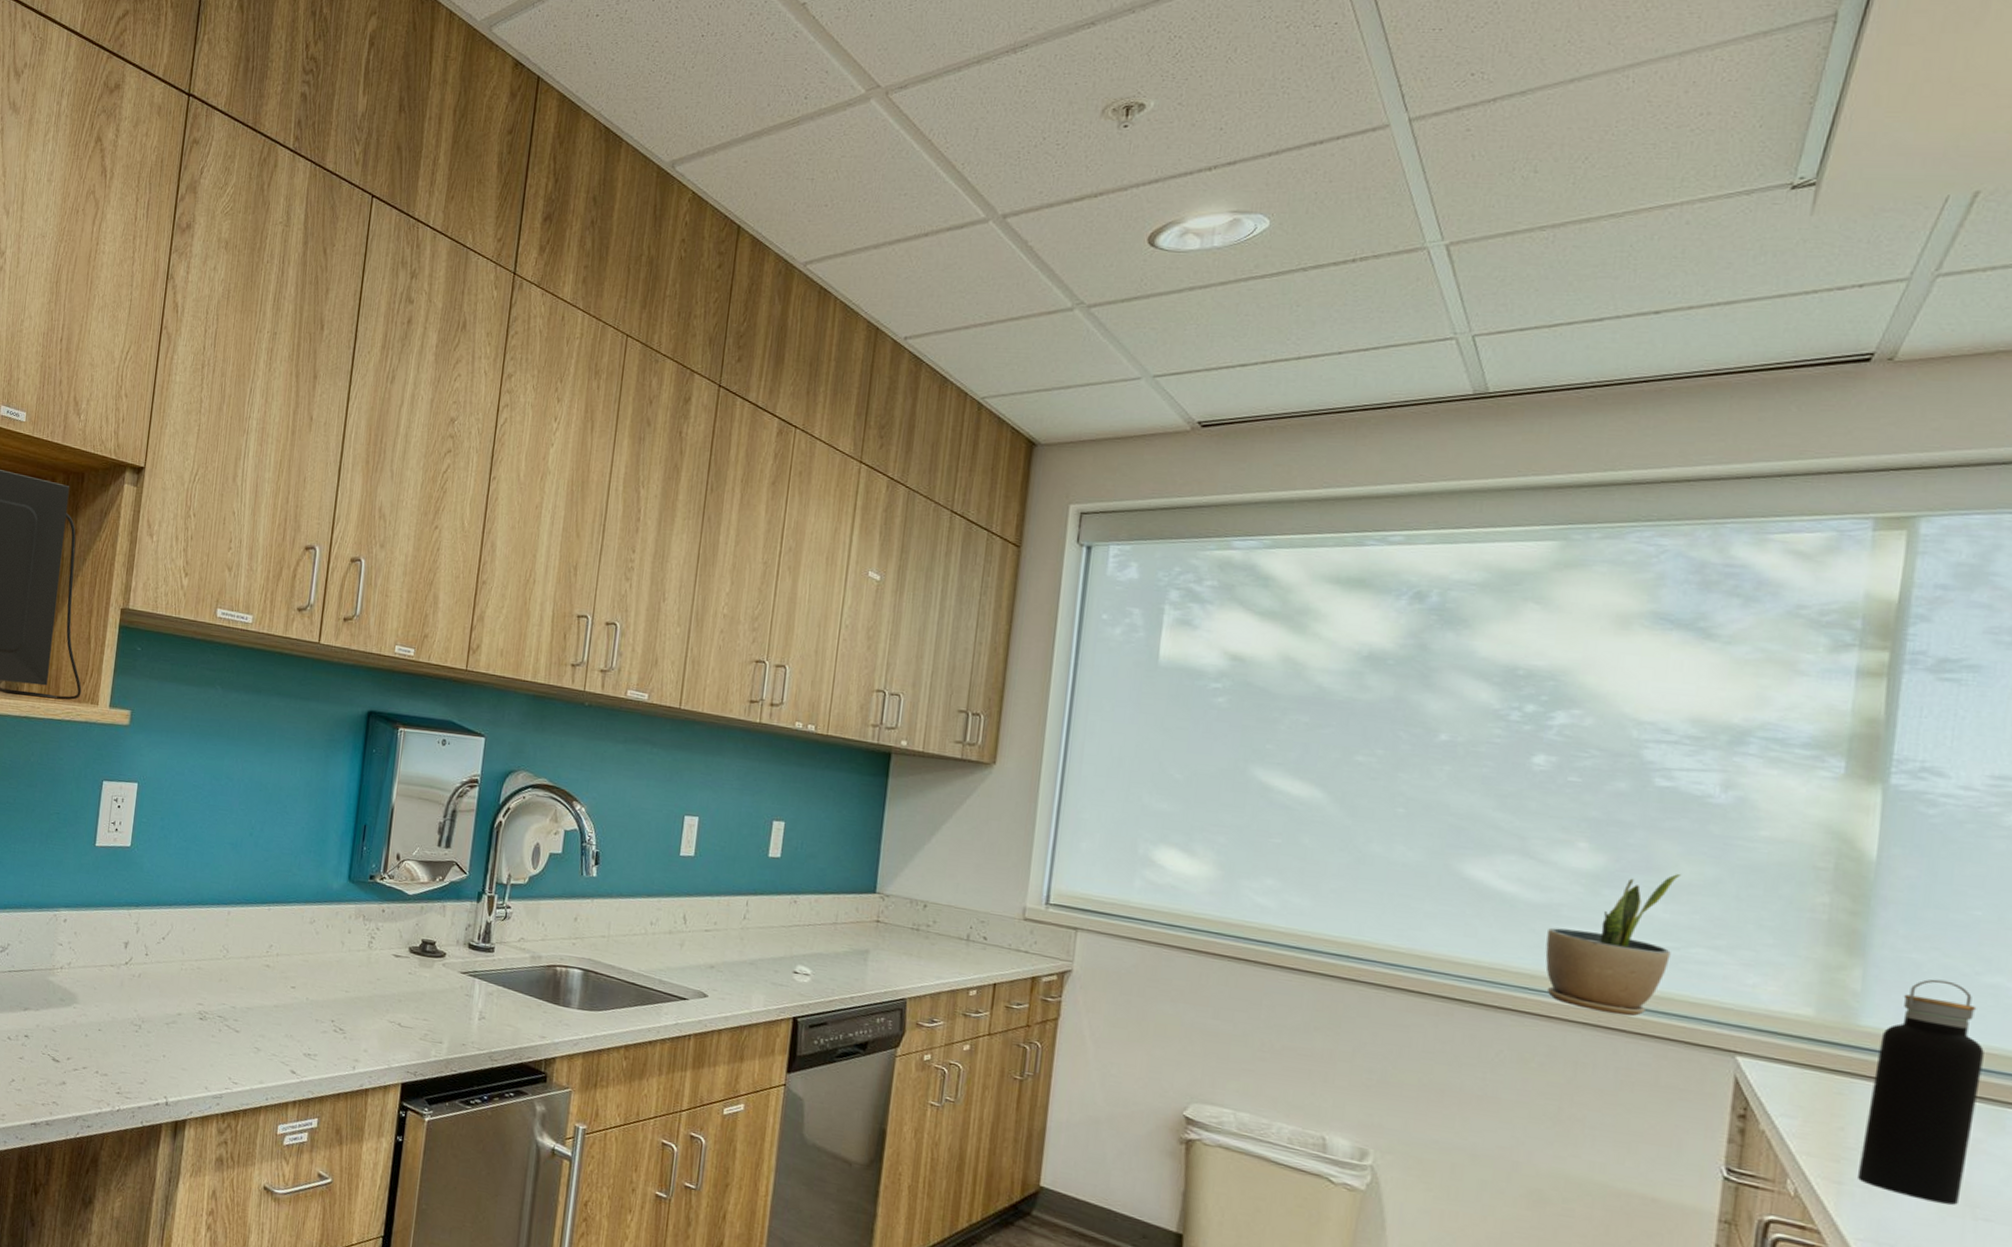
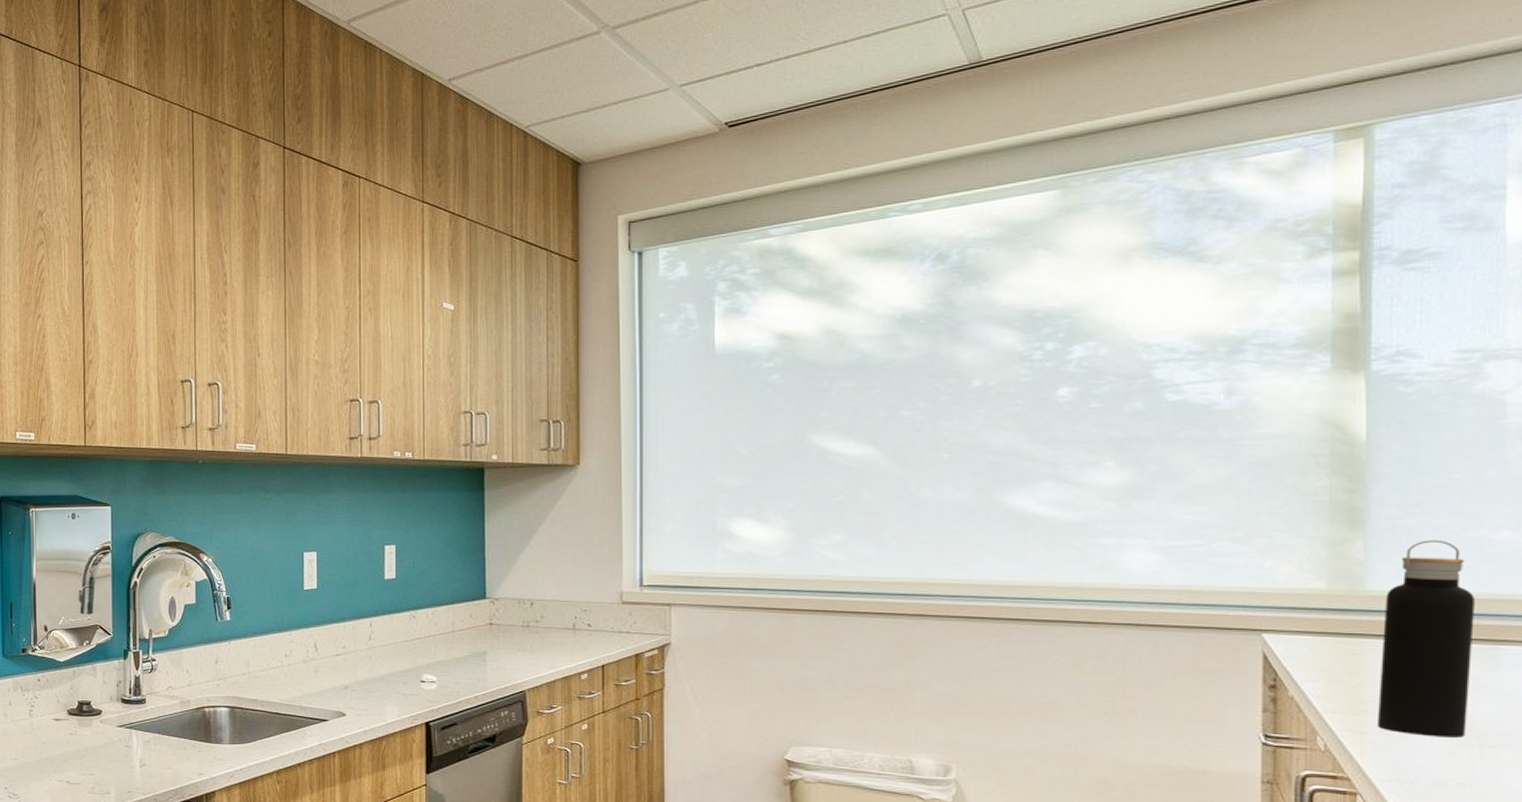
potted plant: present [1545,874,1682,1017] -> none [1087,478,1198,612]

